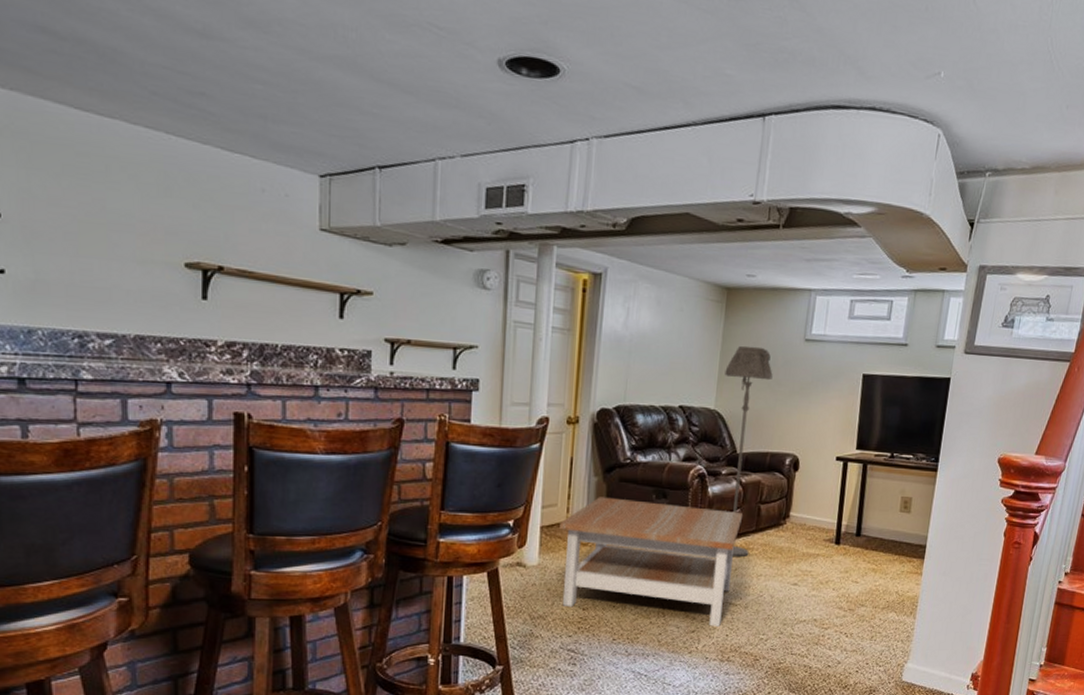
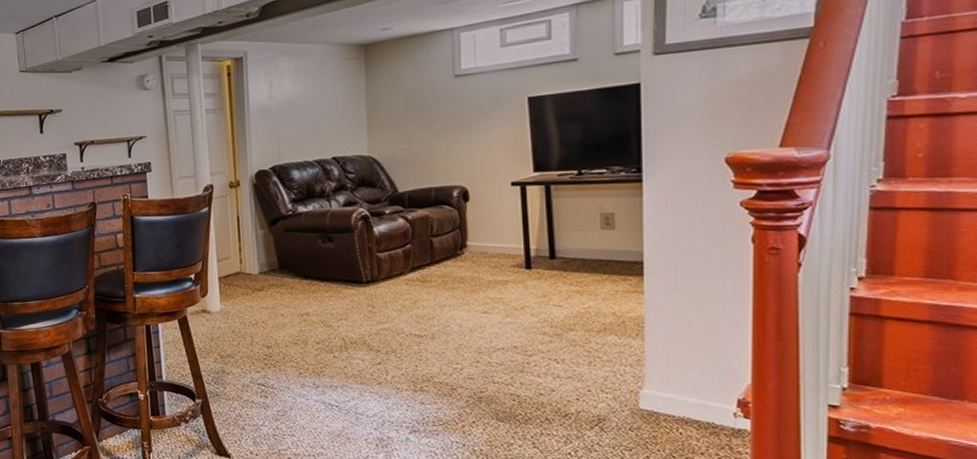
coffee table: present [560,497,744,627] -> none [235,246,415,358]
floor lamp: present [725,345,773,558] -> none [373,91,427,291]

